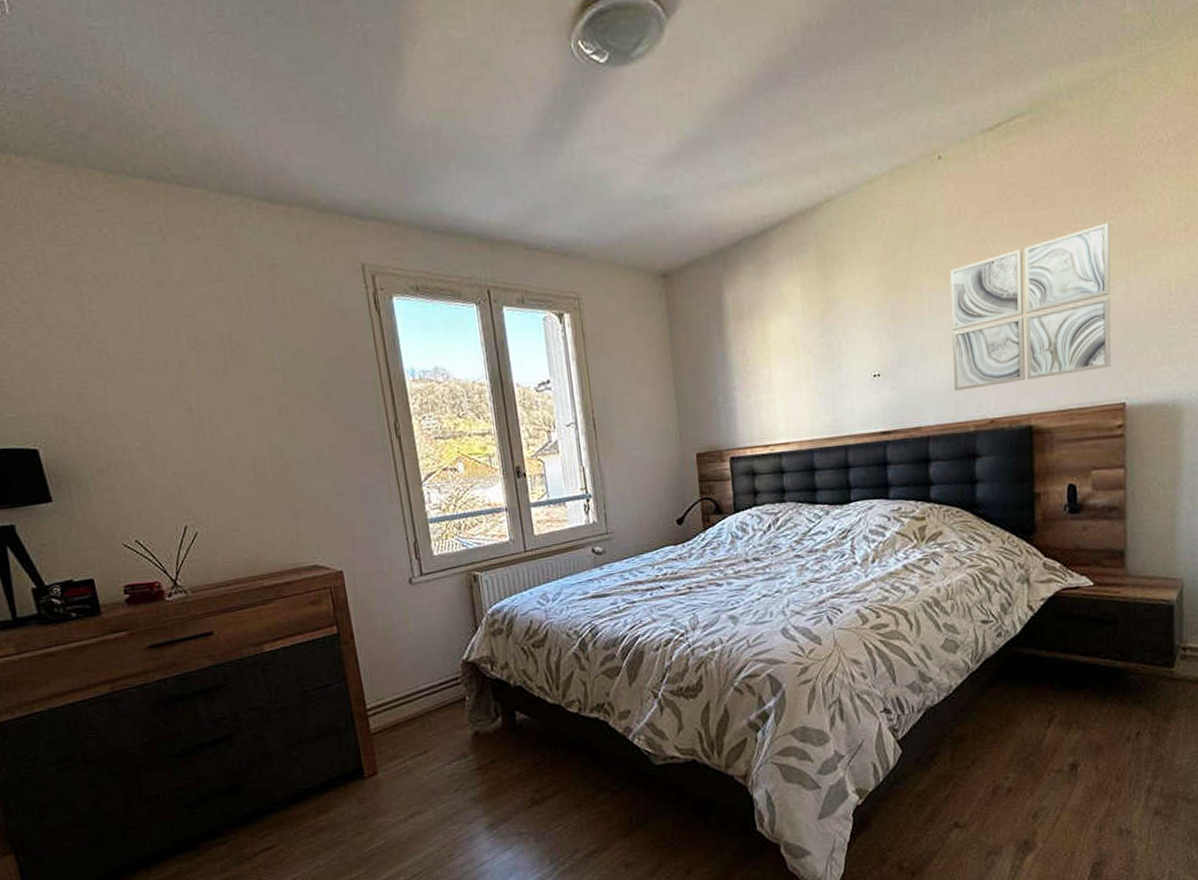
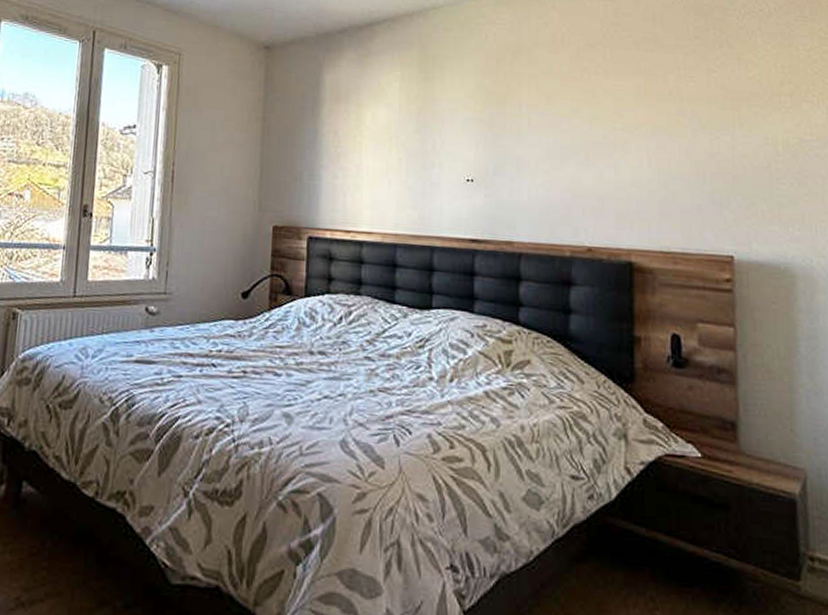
wall art: present [949,222,1111,391] -> none [550,74,717,216]

